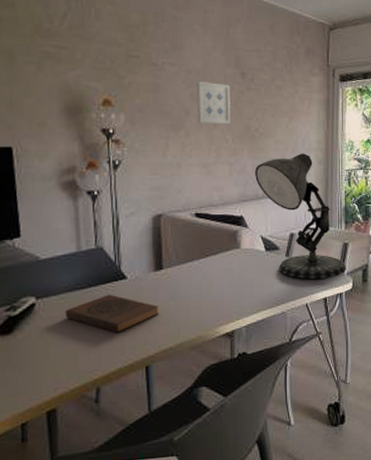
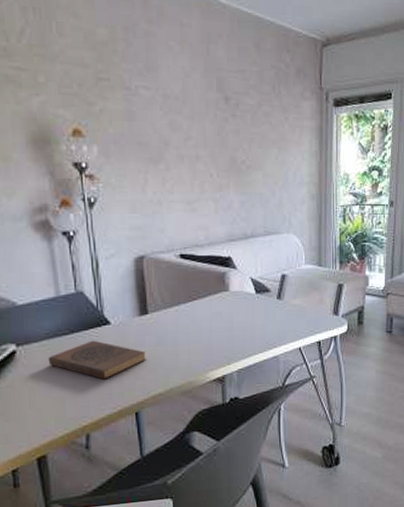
wall art: present [197,81,230,124] -> none [175,107,214,156]
desk lamp: present [255,153,347,280] -> none [243,188,341,323]

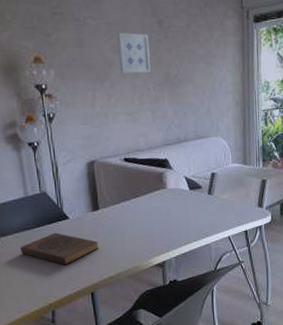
wall art: none [175,107,214,156] -> present [117,33,150,73]

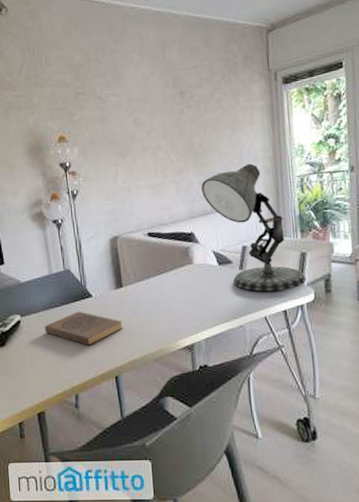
wall art: present [117,33,150,73] -> none [138,106,173,147]
desk lamp: none [176,96,265,215] -> present [201,163,307,292]

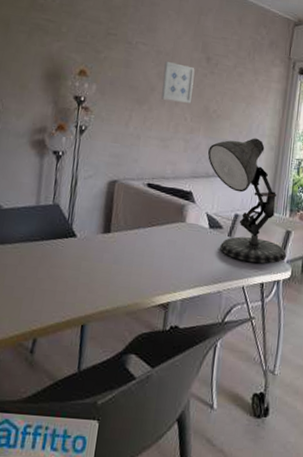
book: present [44,311,123,346] -> none [16,249,102,288]
wall art: none [138,106,173,147] -> present [161,61,195,103]

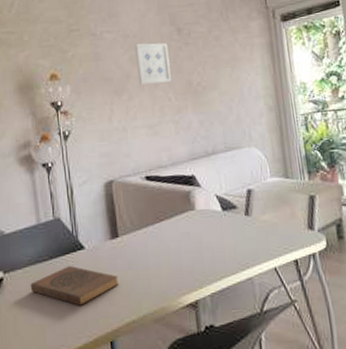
book: none [16,249,102,288] -> present [30,265,119,306]
desk lamp: present [208,138,287,264] -> none [202,102,317,240]

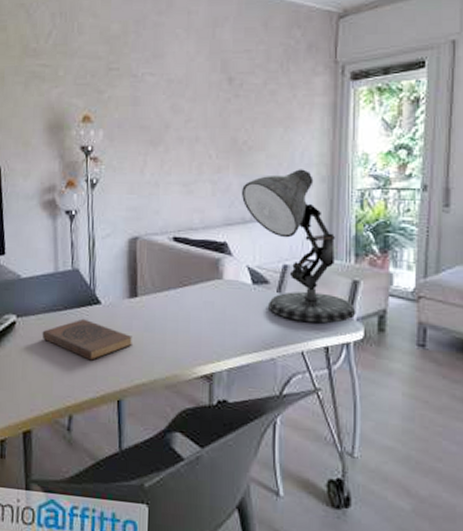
wall art: present [134,43,171,85] -> none [177,91,215,137]
desk lamp: none [202,102,317,240] -> present [242,169,356,324]

